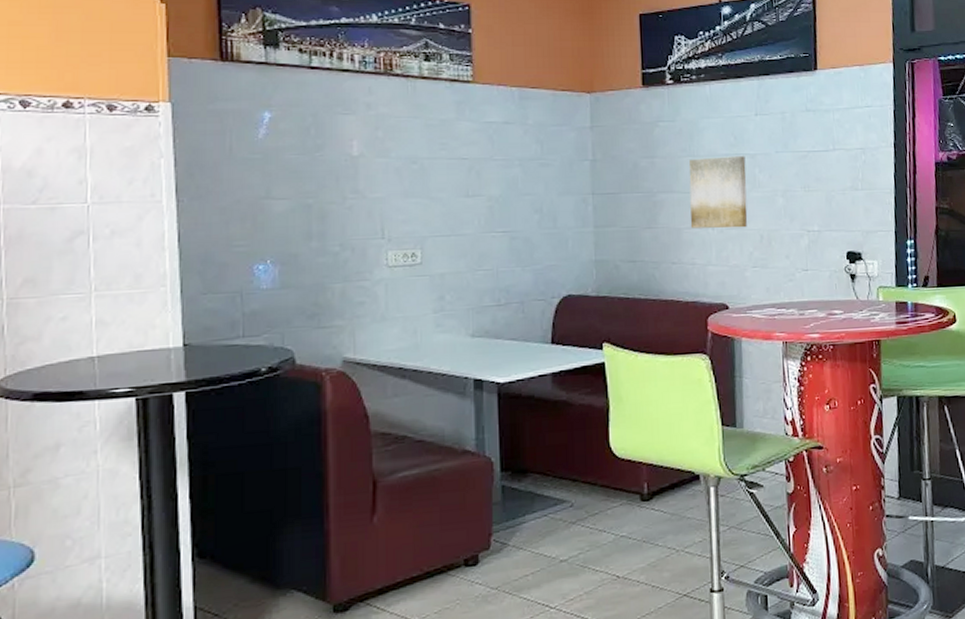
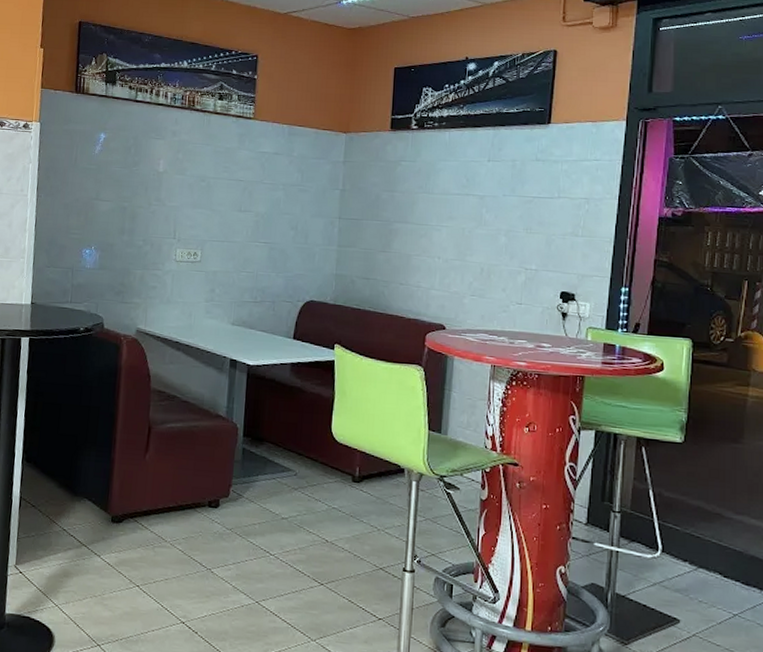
wall art: present [689,156,748,229] -> none [419,195,475,260]

